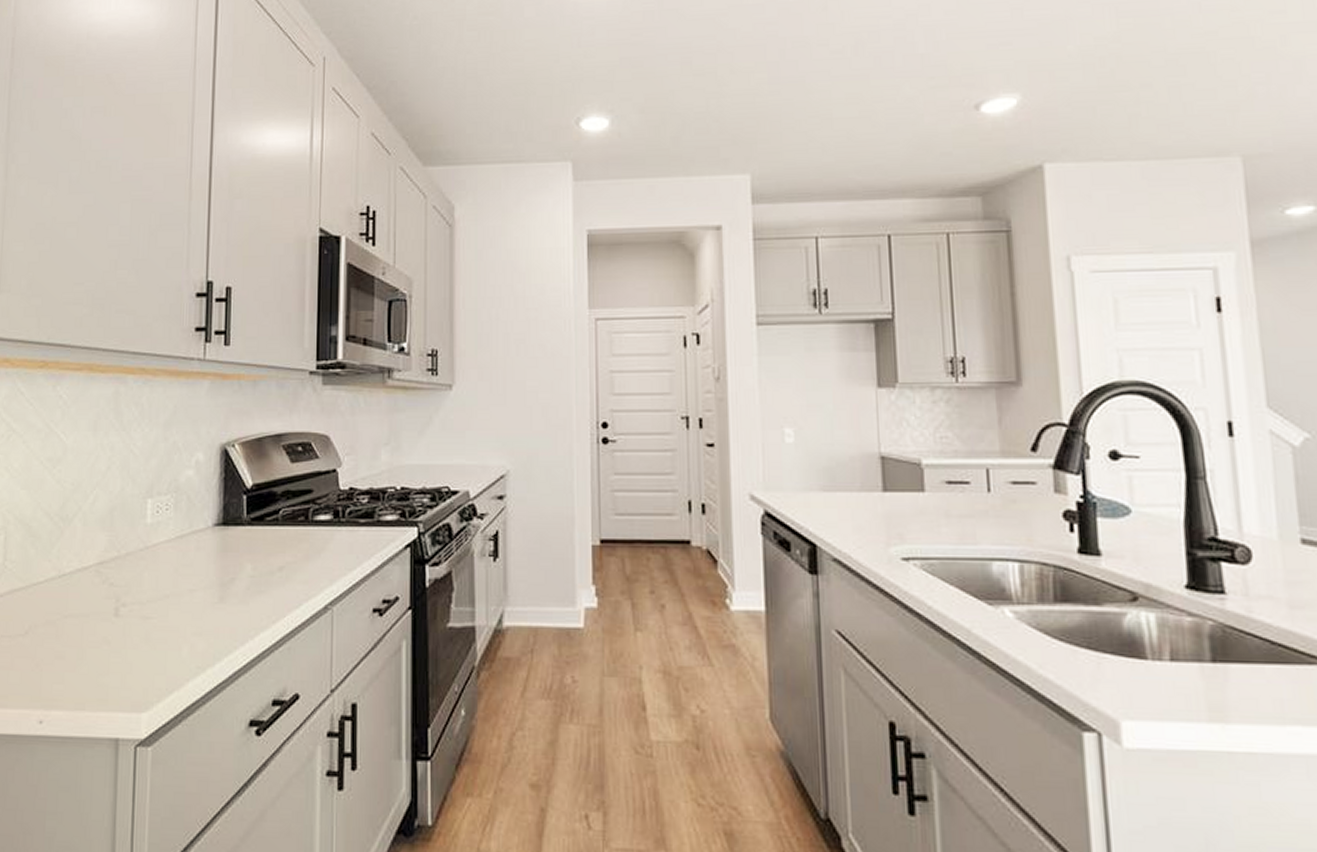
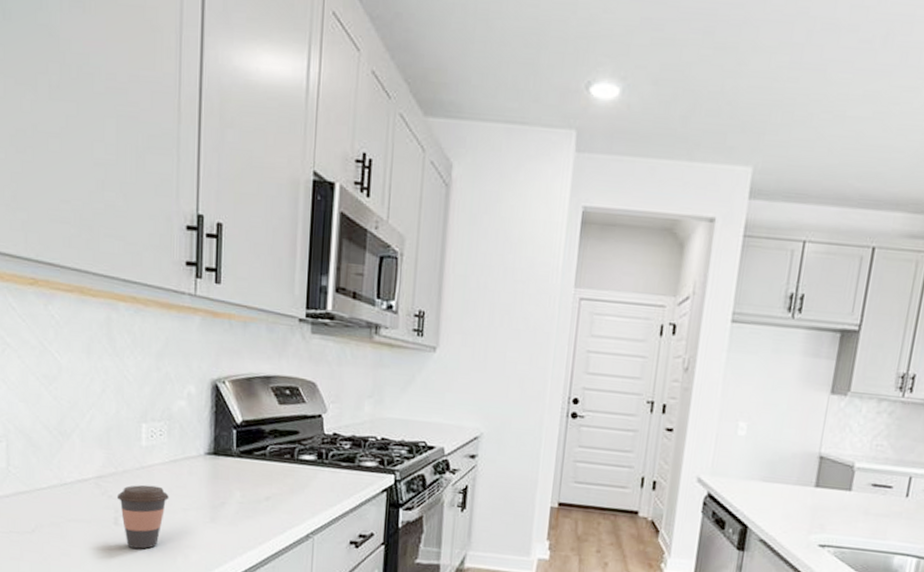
coffee cup: none [119,567,174,642] -> present [117,484,169,549]

